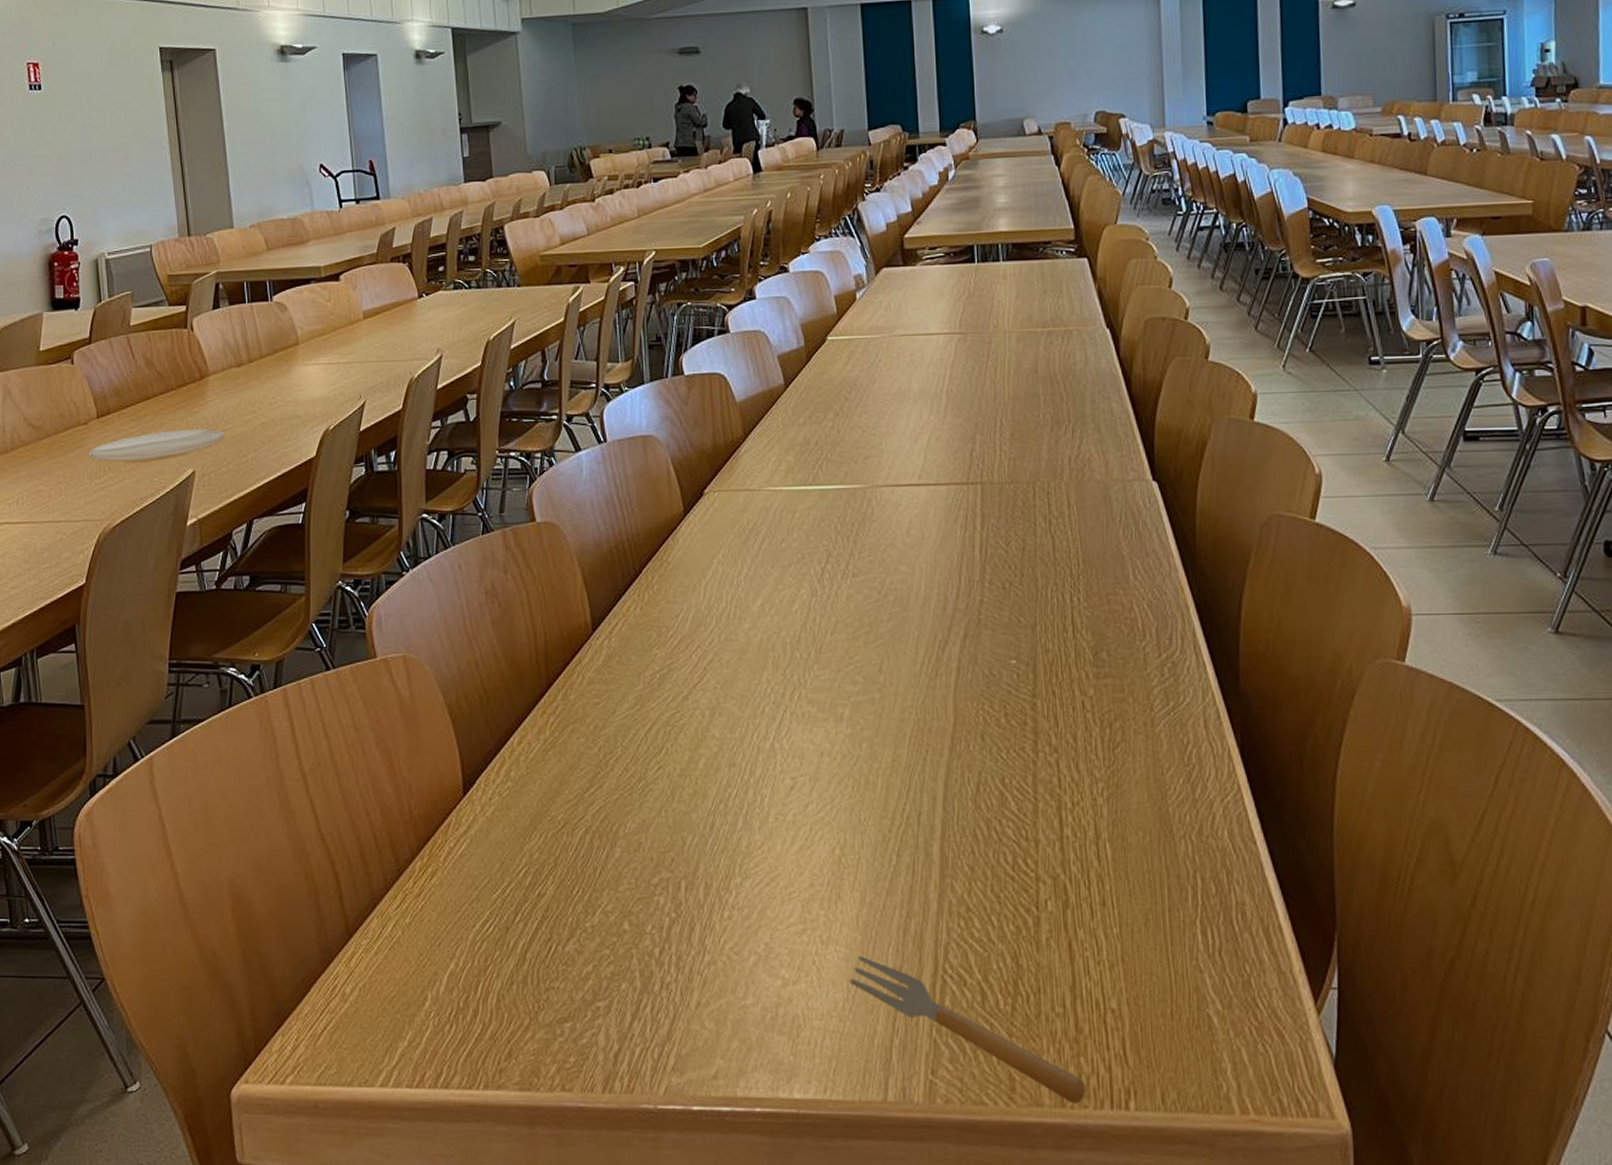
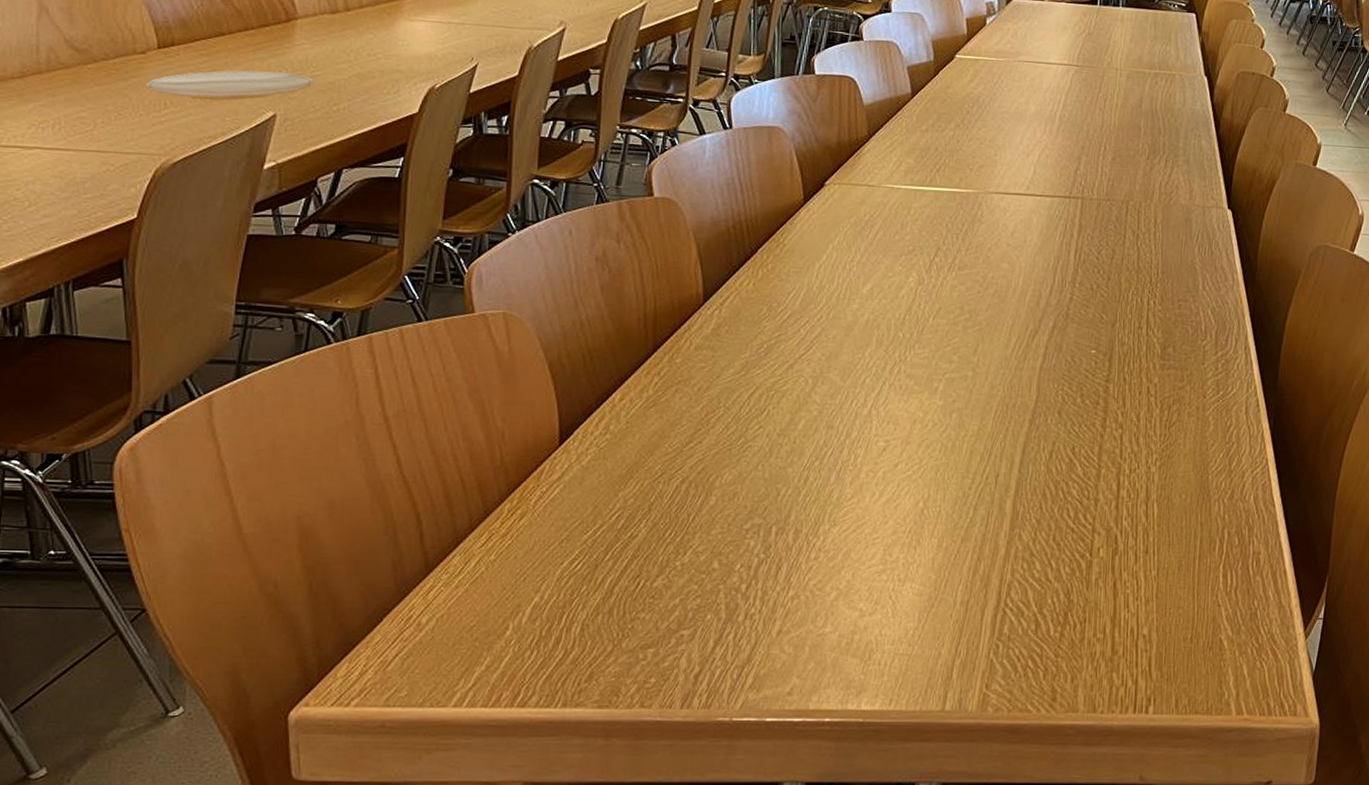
fork: present [848,955,1086,1104] -> none [920,592,1115,710]

